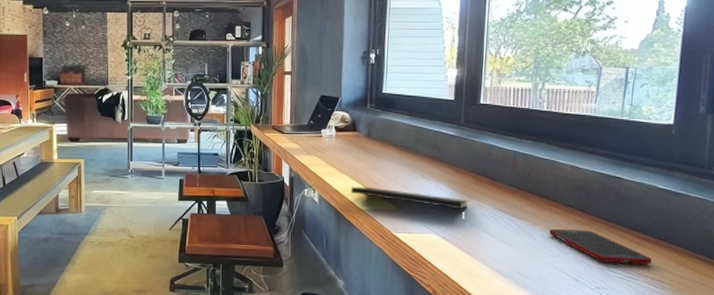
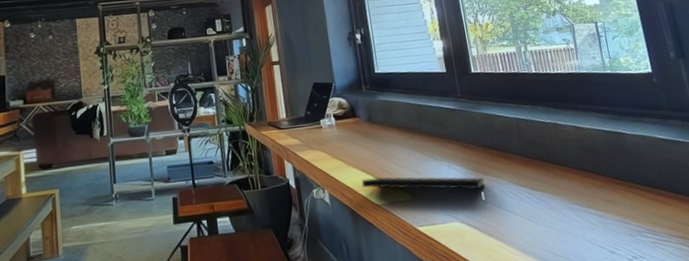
cell phone: present [549,229,652,265] -> none [571,193,677,227]

